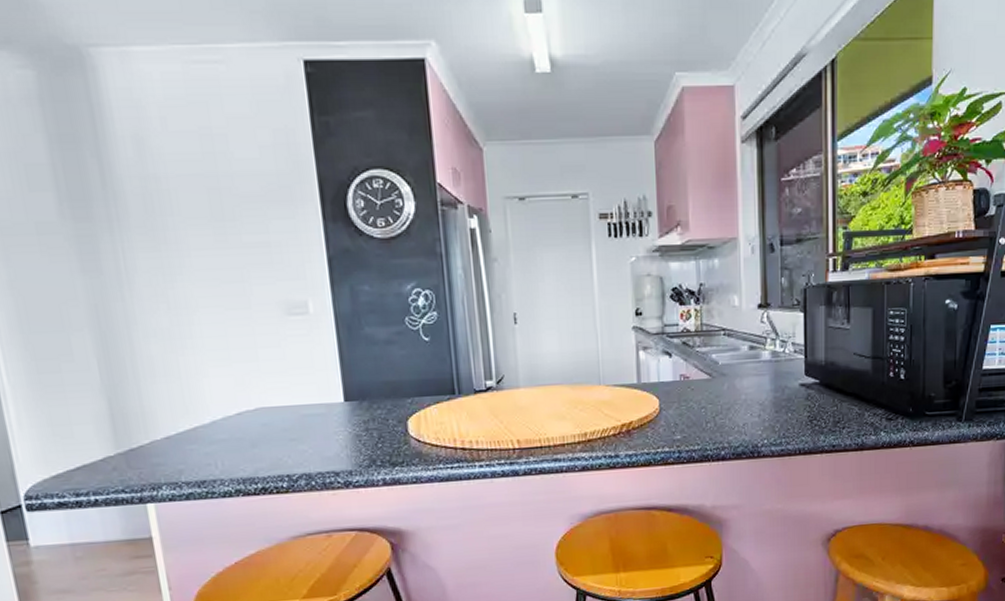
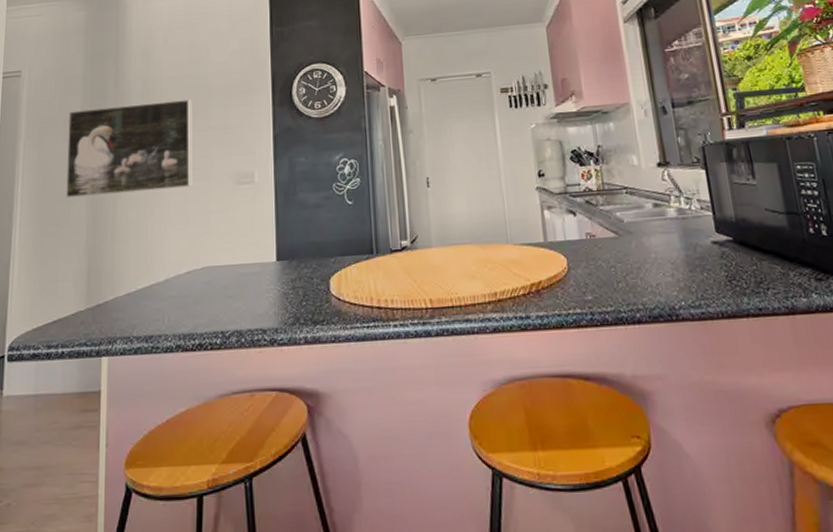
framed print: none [40,207,230,326] -> present [66,99,192,197]

